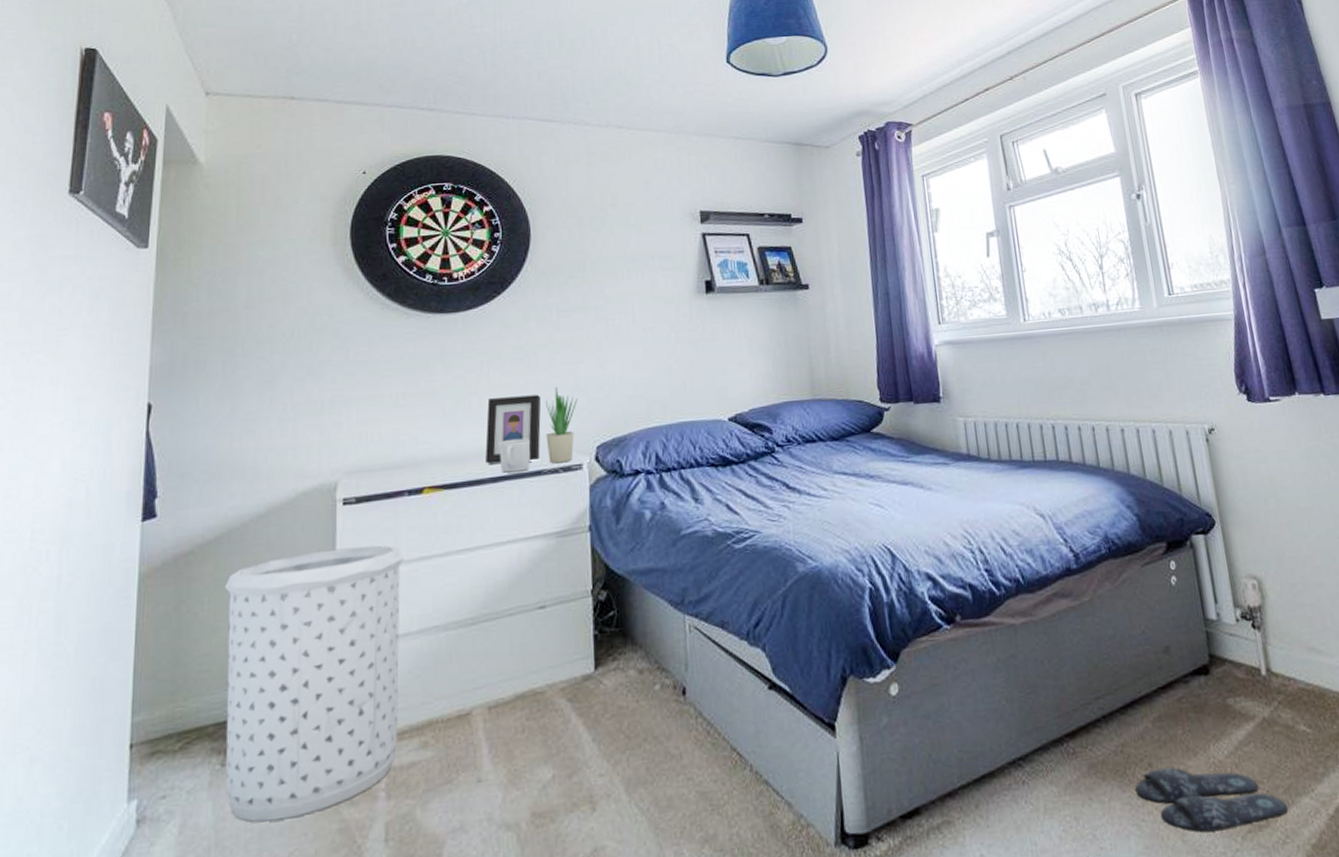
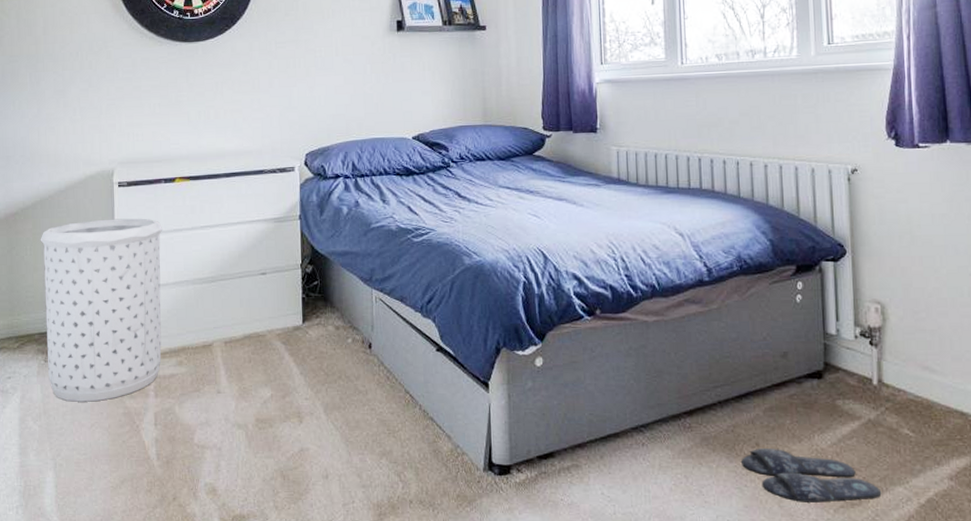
picture frame: present [485,394,542,464] -> none [220,110,263,163]
mug: present [499,438,531,473] -> none [231,144,255,170]
potted plant: present [546,387,578,464] -> none [266,105,291,165]

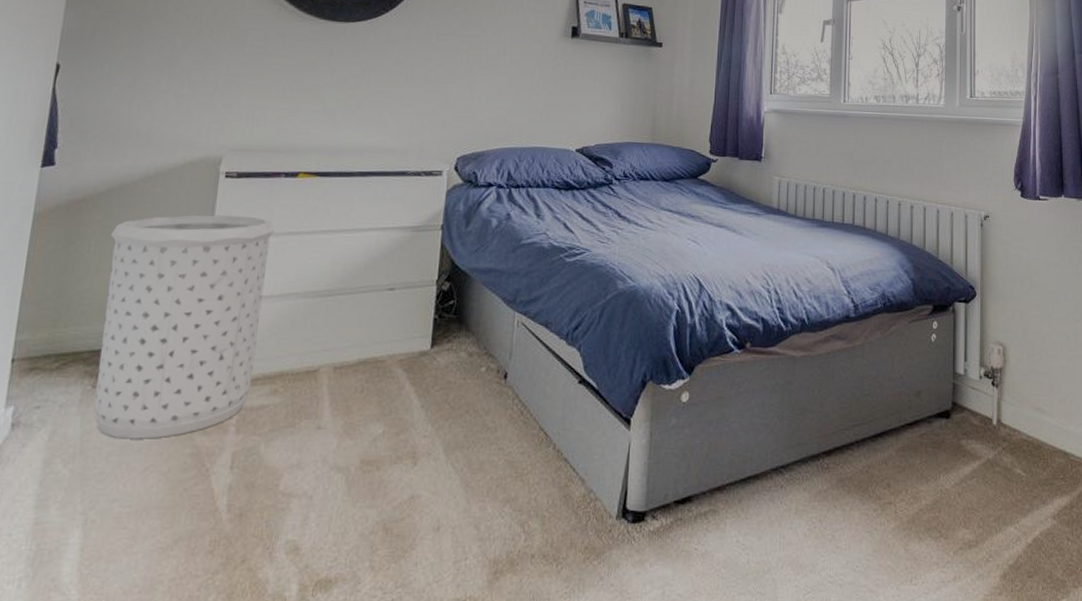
slippers: present [741,449,882,503] -> none [873,490,996,545]

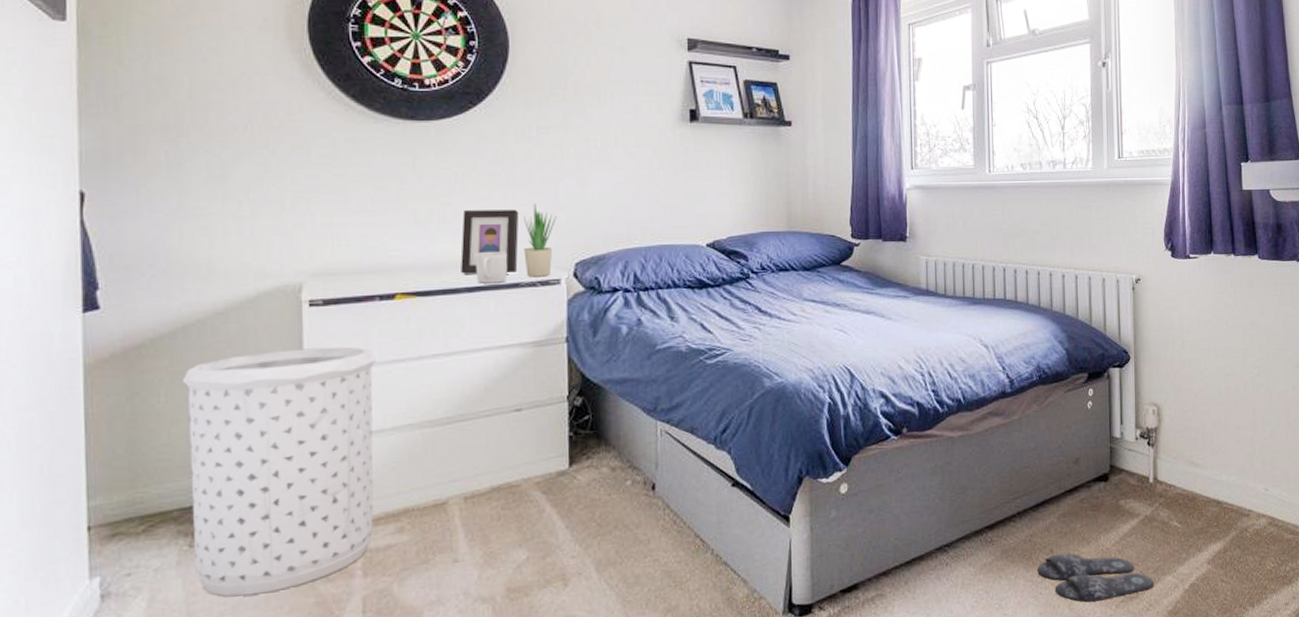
picture frame: none [357,103,414,163] -> present [461,209,519,274]
mug: none [369,140,400,170] -> present [475,251,508,284]
potted plant: none [413,101,446,168] -> present [524,203,557,277]
slippers: none [873,490,996,545] -> present [1037,553,1155,602]

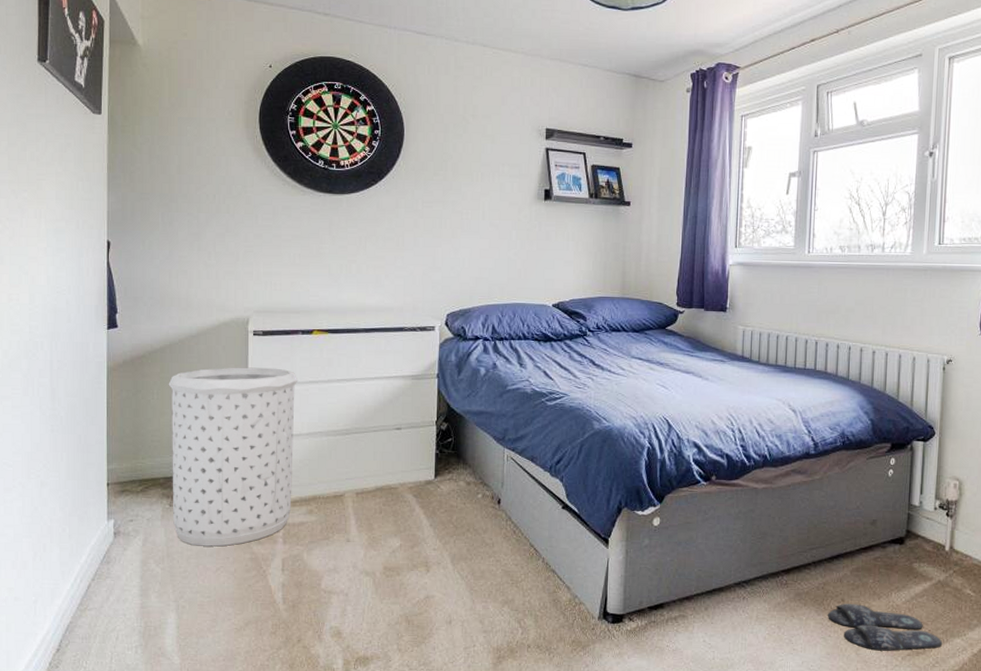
picture frame: present [461,209,519,274] -> none [361,267,406,320]
mug: present [475,251,508,284] -> none [371,300,396,327]
potted plant: present [524,203,557,277] -> none [408,264,434,324]

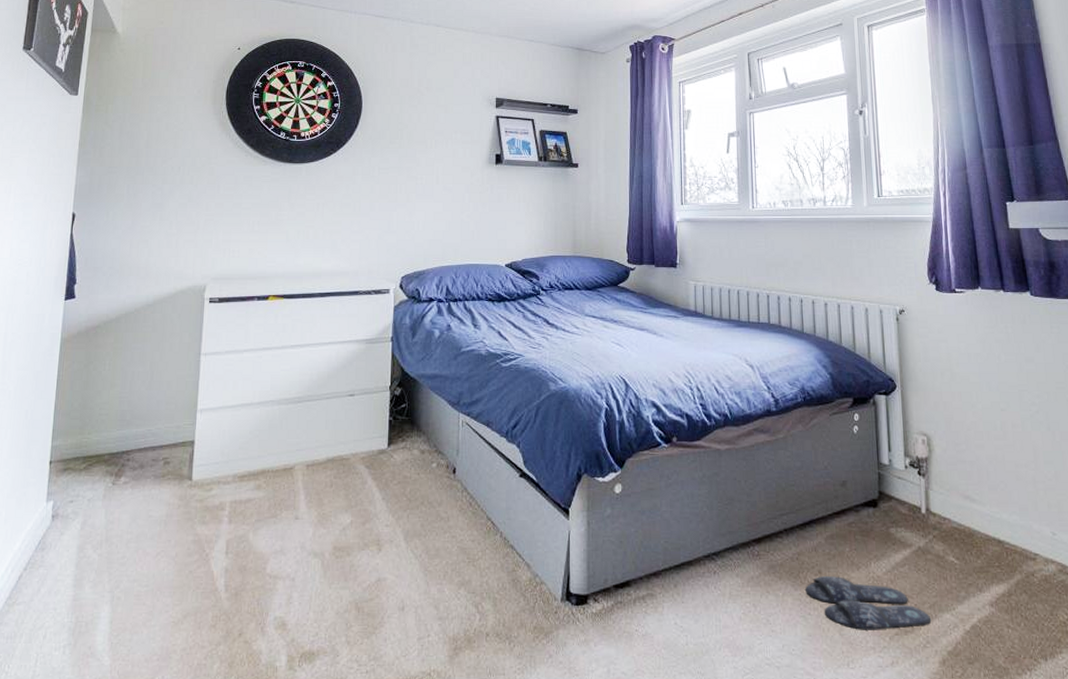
laundry basket: present [168,367,298,547] -> none [115,335,252,528]

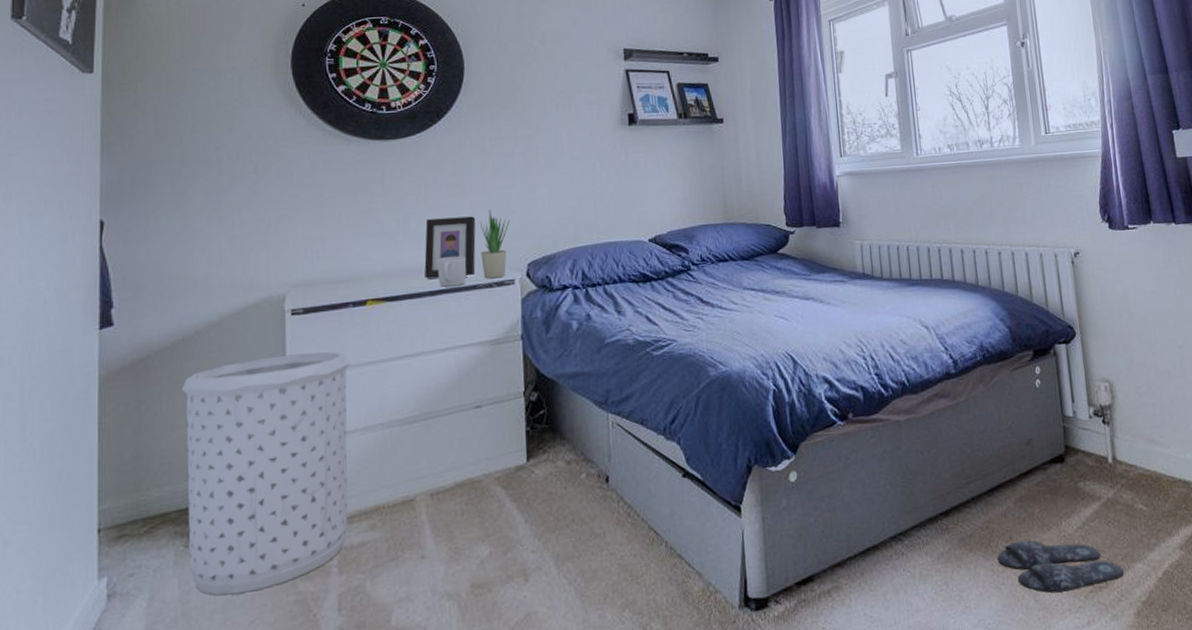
laundry basket: none [115,335,252,528] -> present [181,351,351,596]
picture frame: none [317,232,362,283] -> present [424,216,476,279]
mug: none [327,265,352,290] -> present [437,255,467,287]
potted plant: none [363,228,389,287] -> present [480,209,510,279]

